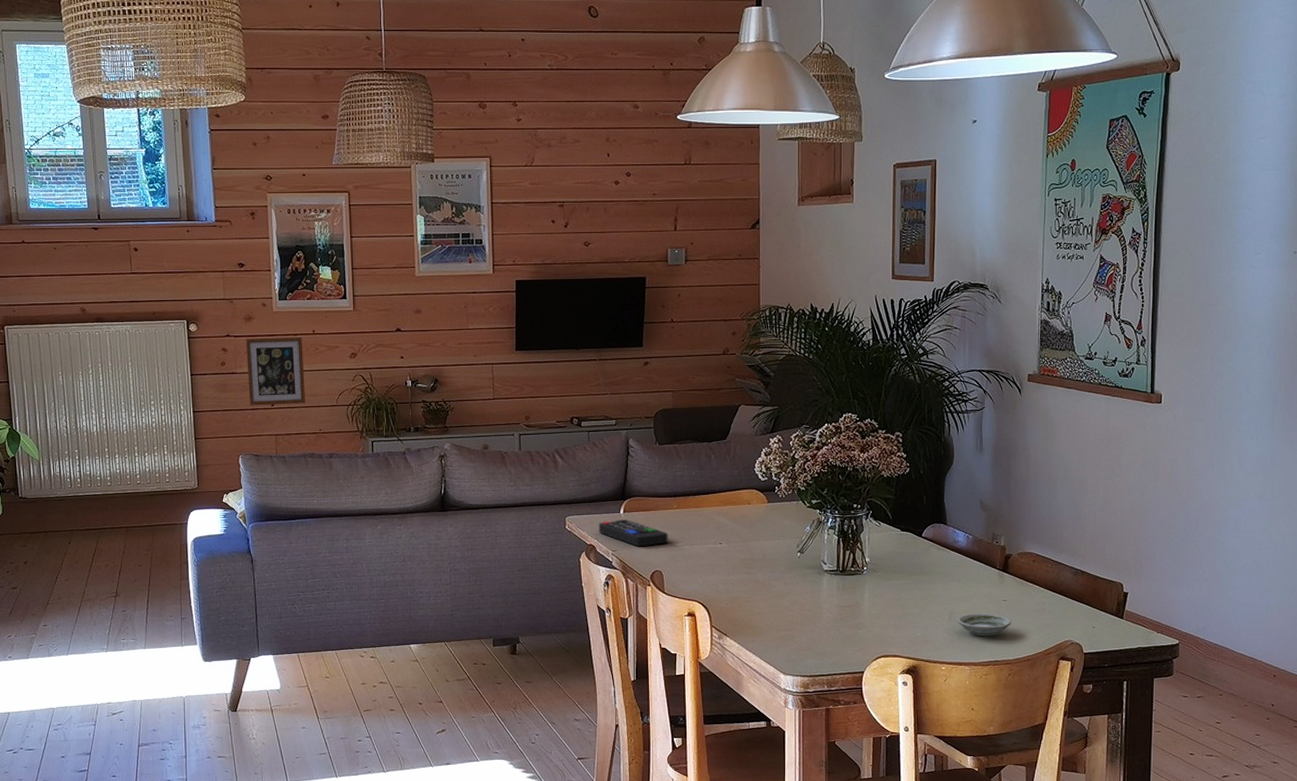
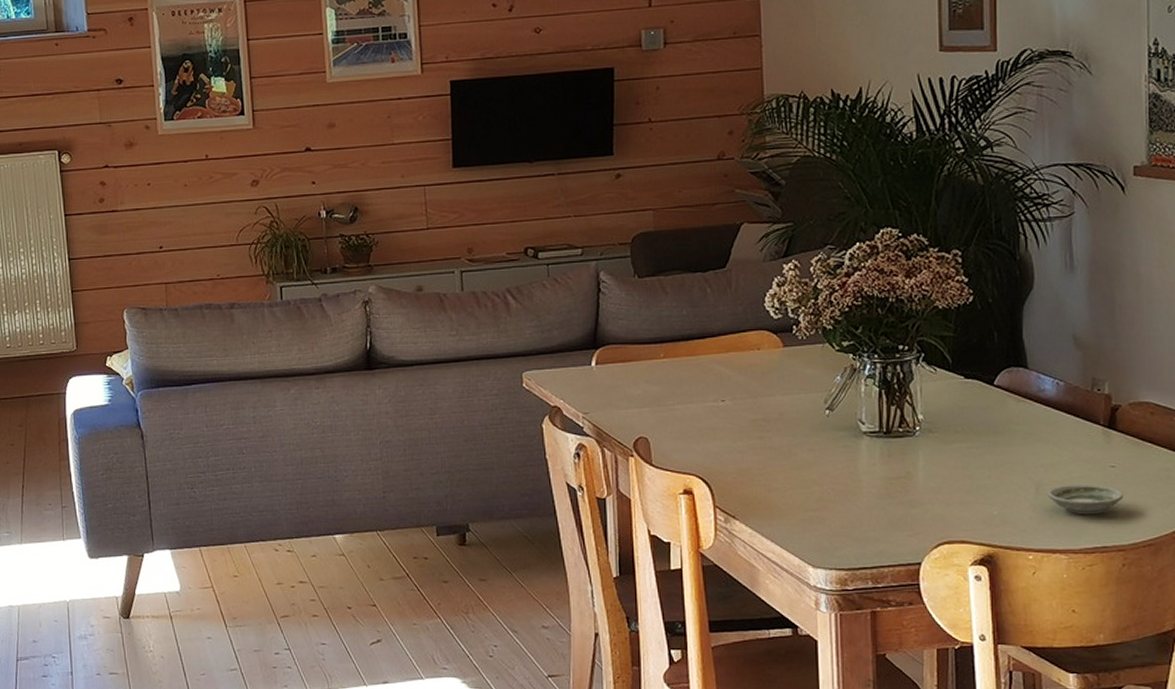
picture frame: present [245,337,306,406] -> none [127,163,200,250]
remote control: present [598,520,668,547] -> none [564,374,655,408]

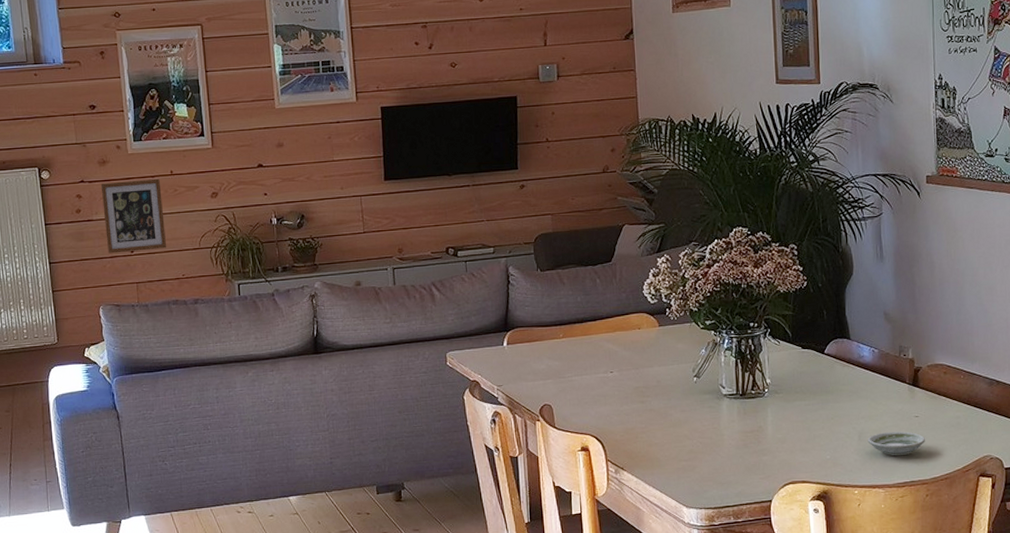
picture frame: none [127,163,200,250] -> present [100,178,167,254]

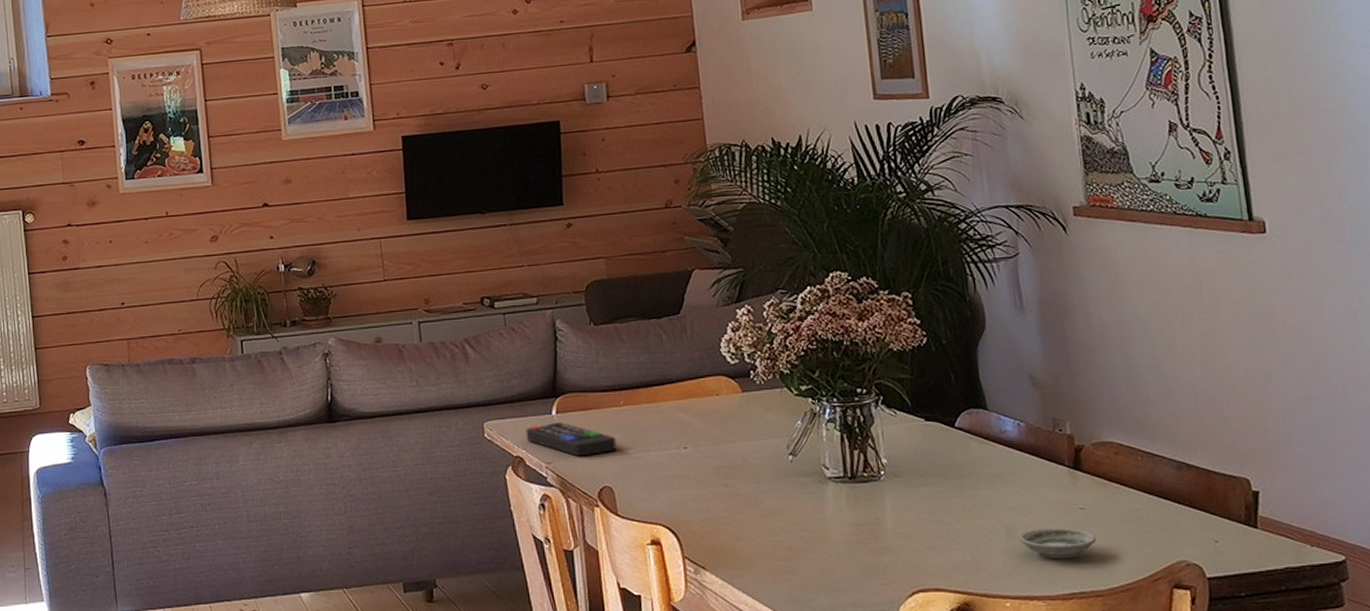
picture frame: present [100,178,167,254] -> none [89,221,162,306]
remote control: none [481,352,556,380] -> present [525,422,617,457]

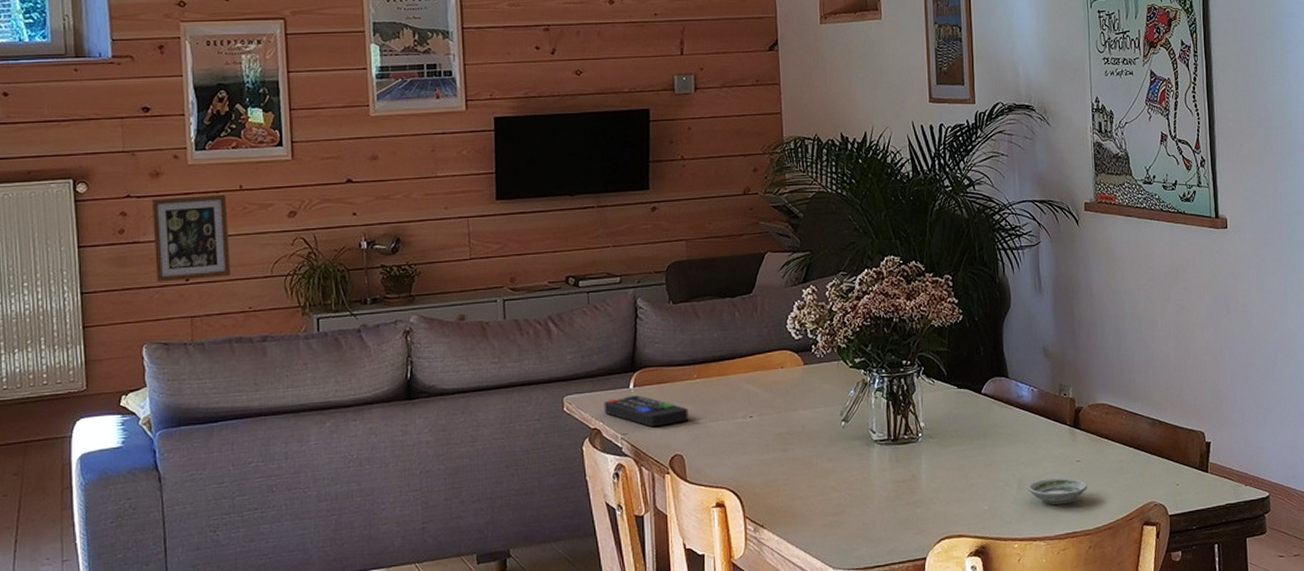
picture frame: none [89,221,162,306] -> present [151,194,231,282]

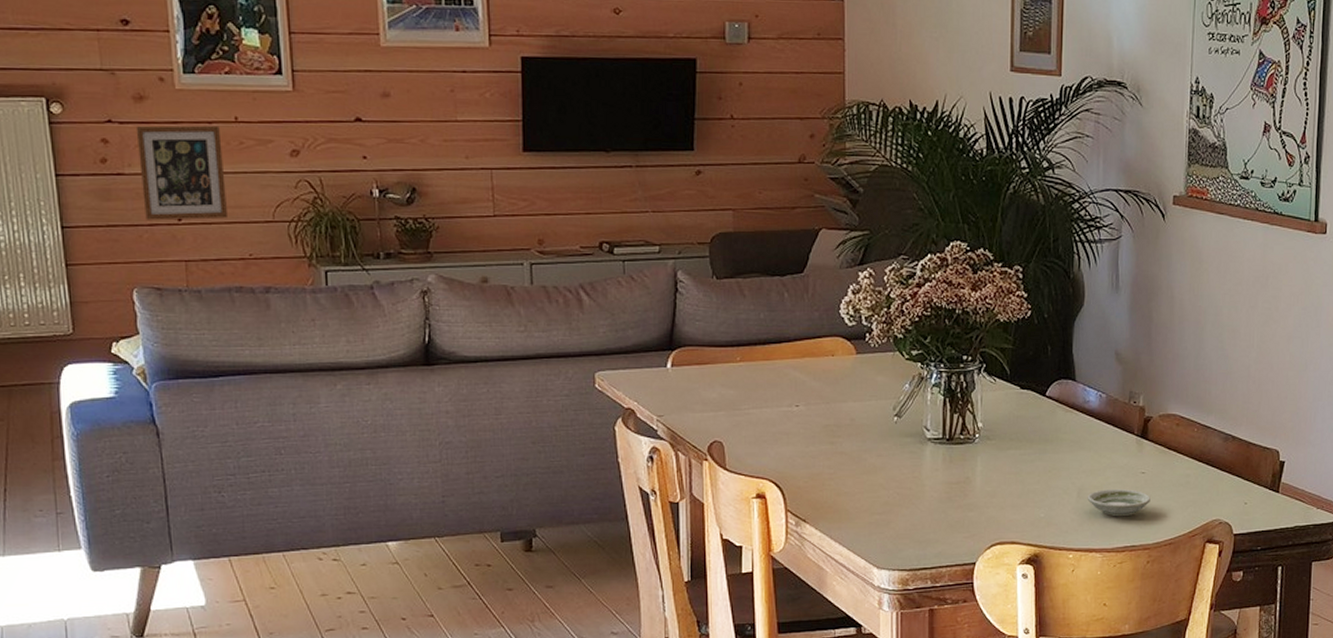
remote control: present [604,395,689,428] -> none [638,376,730,411]

